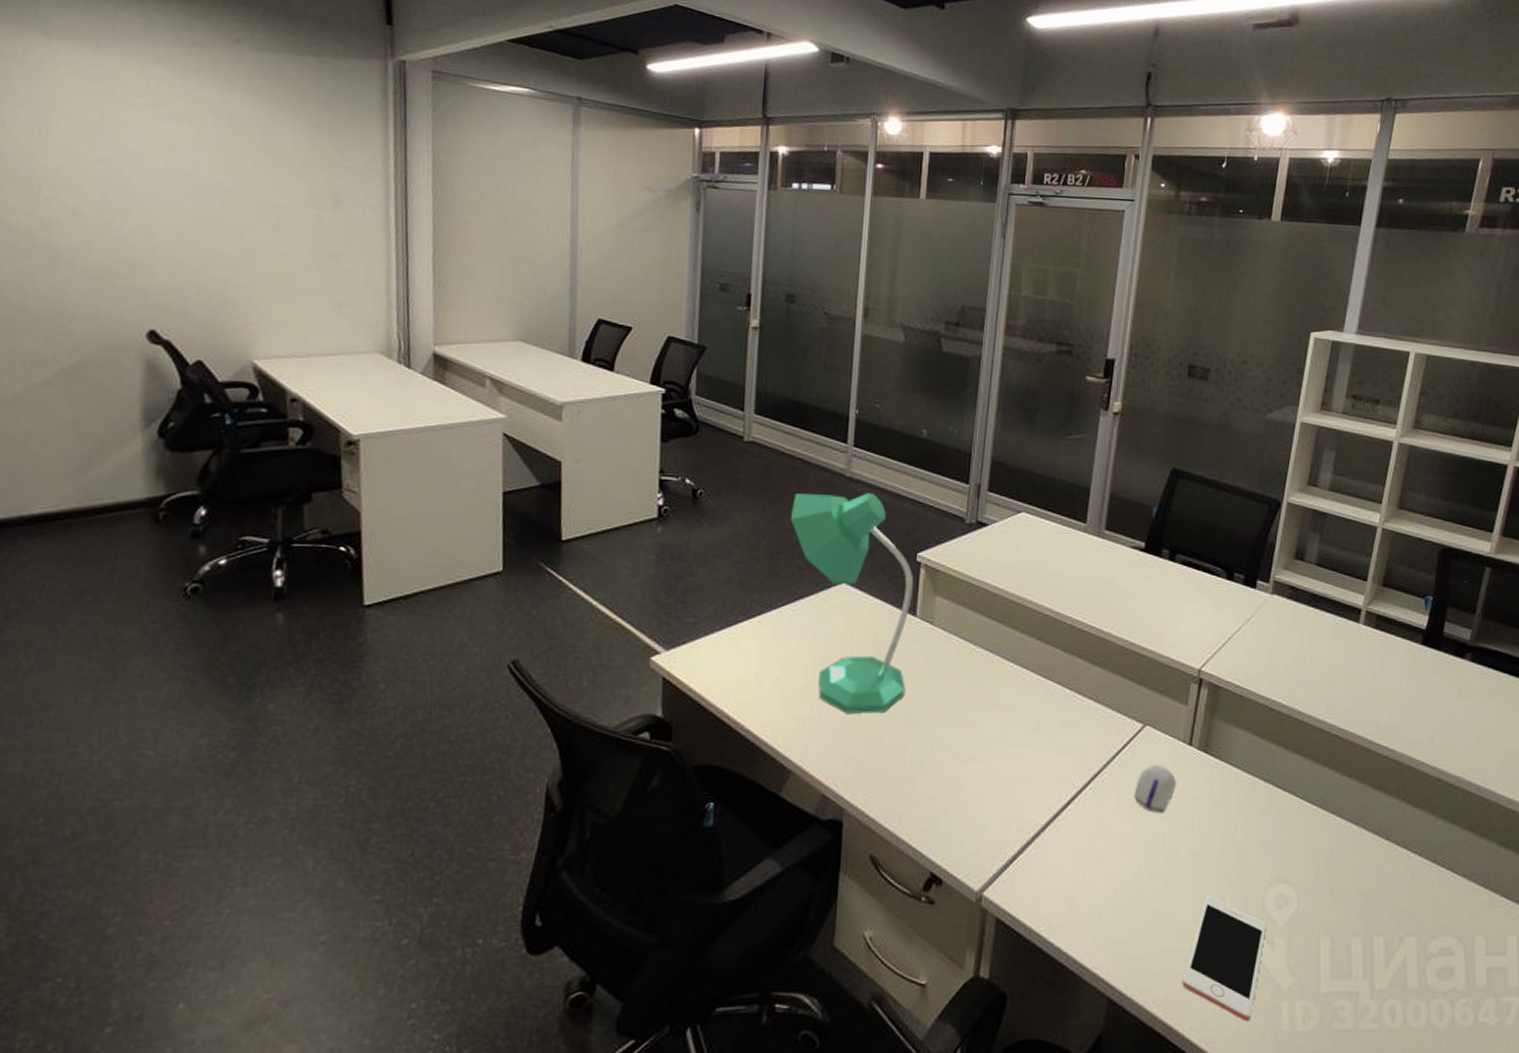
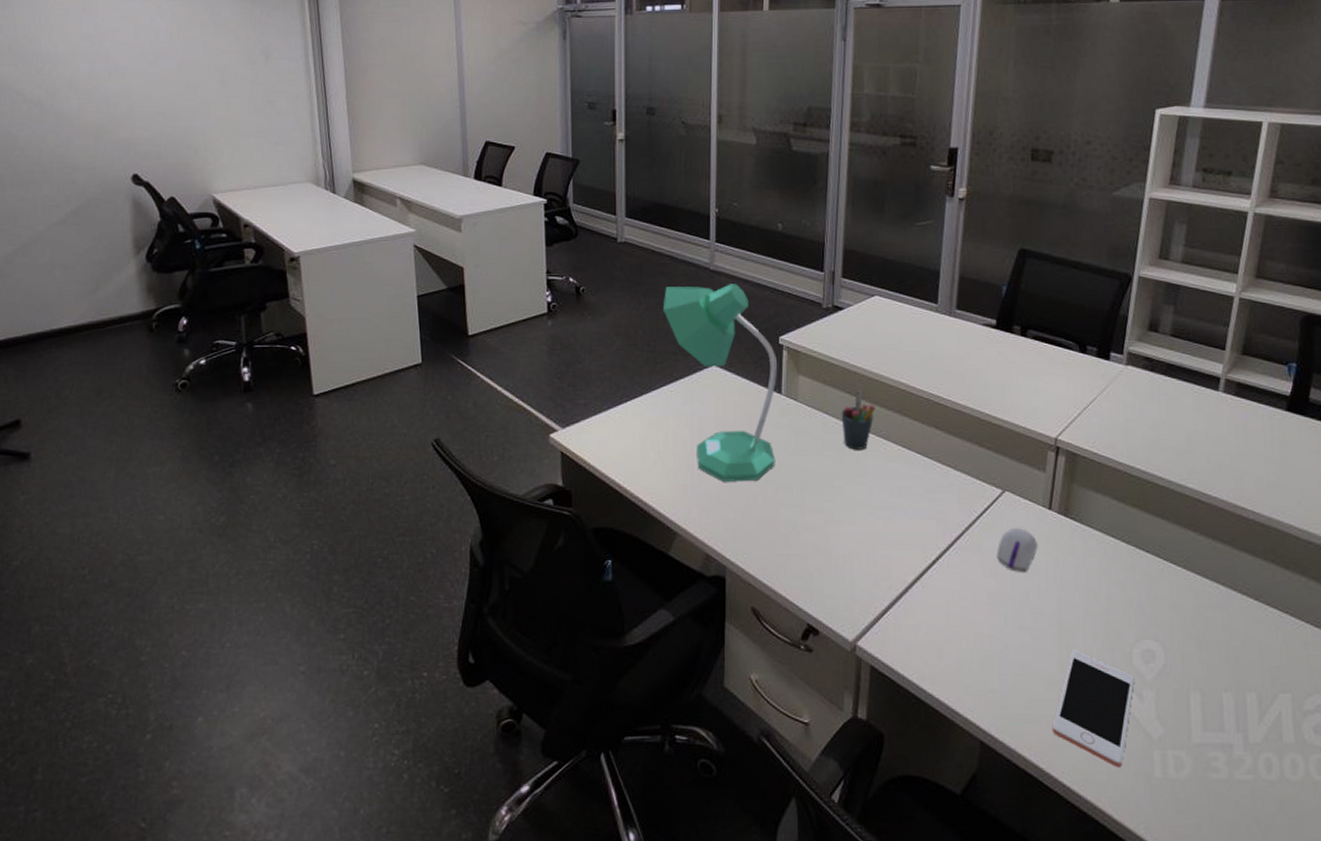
pen holder: none [979,615,1016,679] -> present [841,391,875,450]

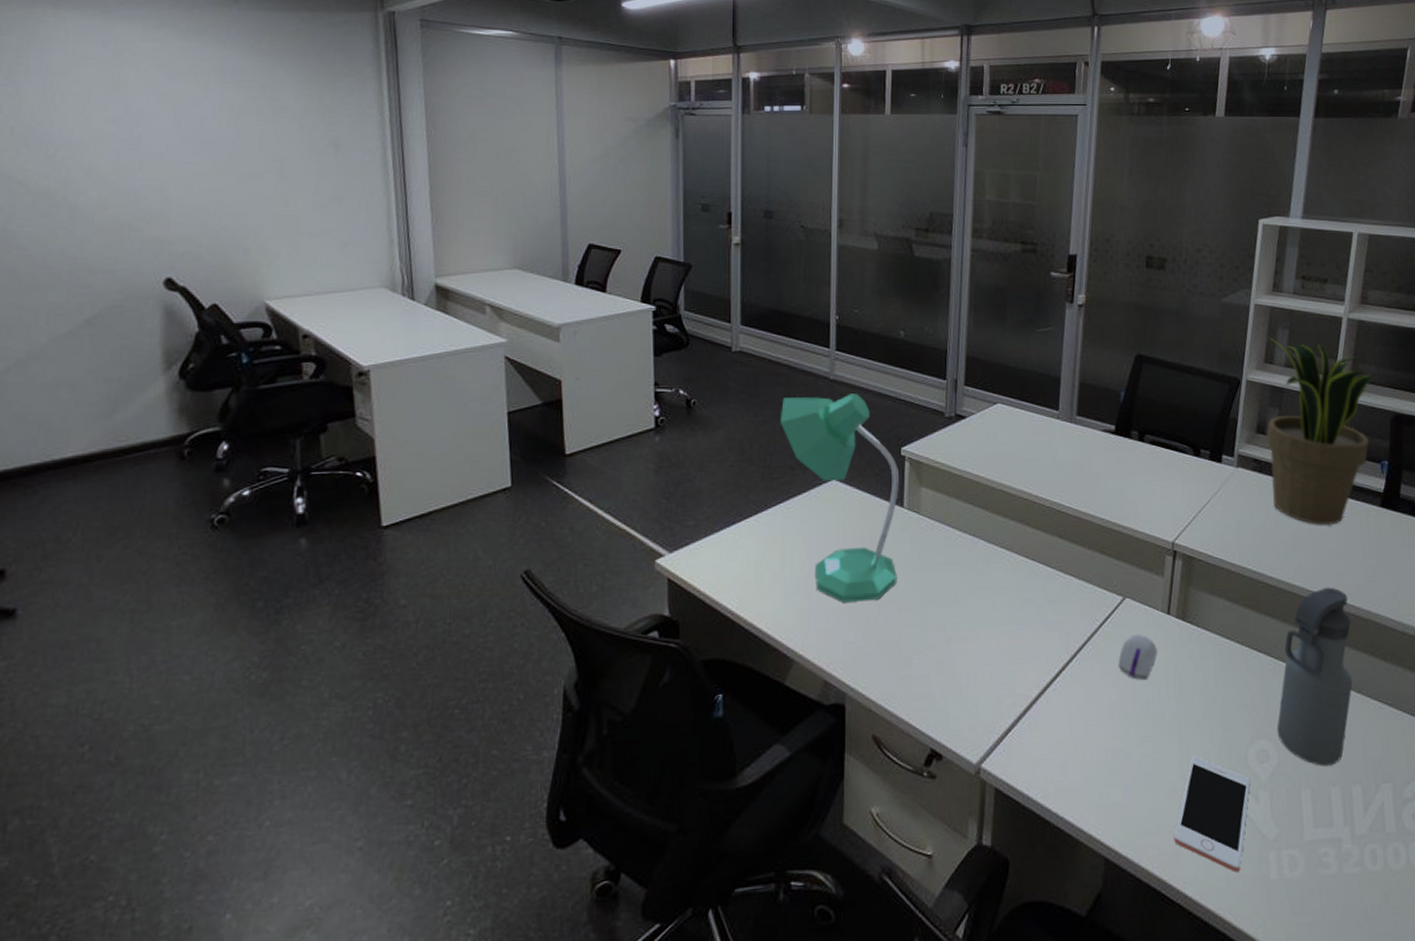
pen holder: present [841,391,875,450] -> none [964,501,998,563]
potted plant: none [1158,231,1281,429] -> present [1266,336,1373,526]
water bottle: none [1164,491,1250,671] -> present [1276,587,1353,766]

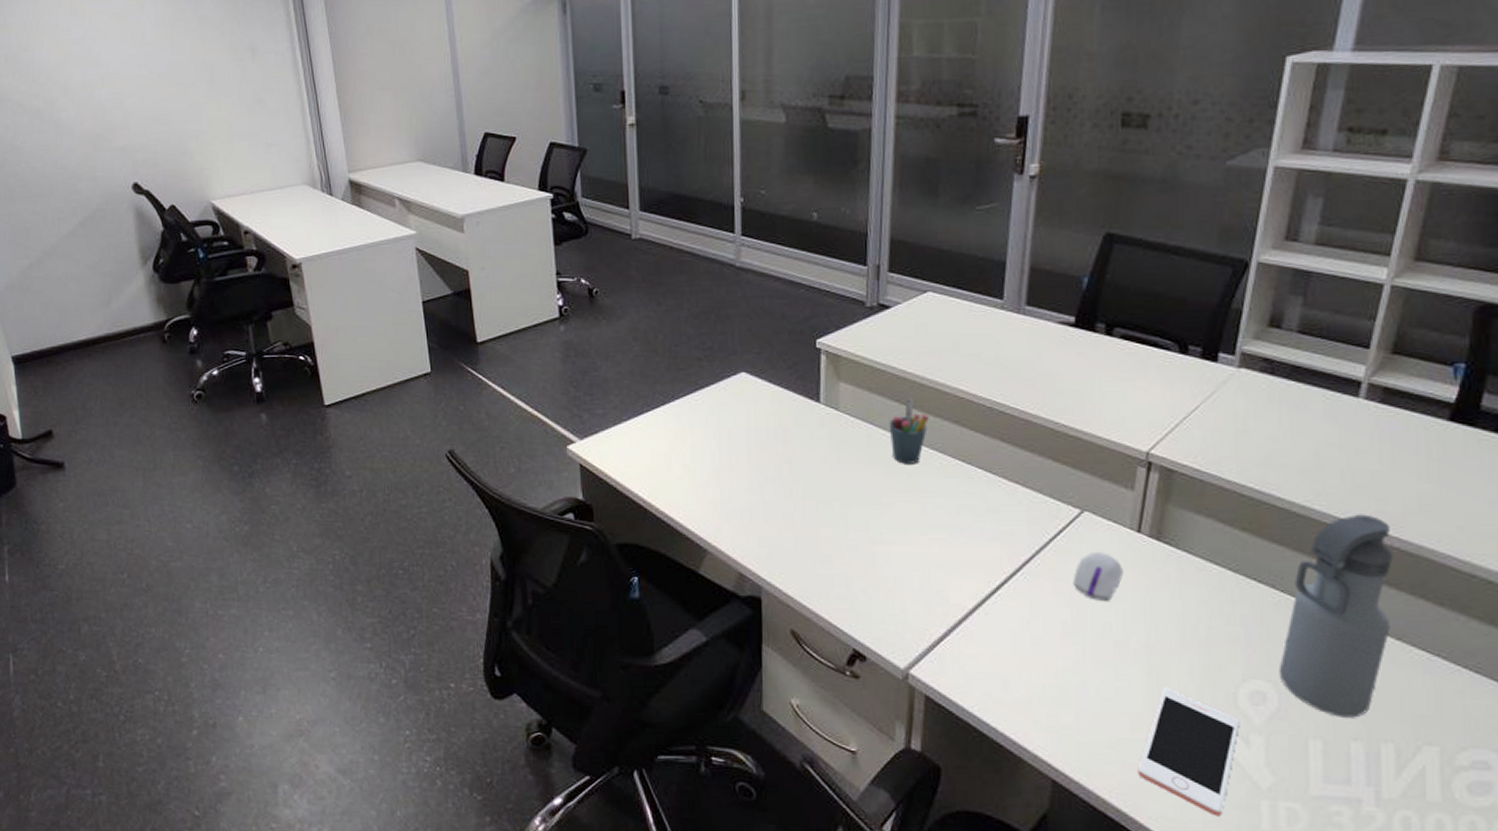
desk lamp: present [780,393,899,603] -> none [684,281,815,498]
pen holder: none [964,501,998,563] -> present [888,399,929,464]
potted plant: present [1266,336,1373,526] -> none [1281,206,1449,442]

